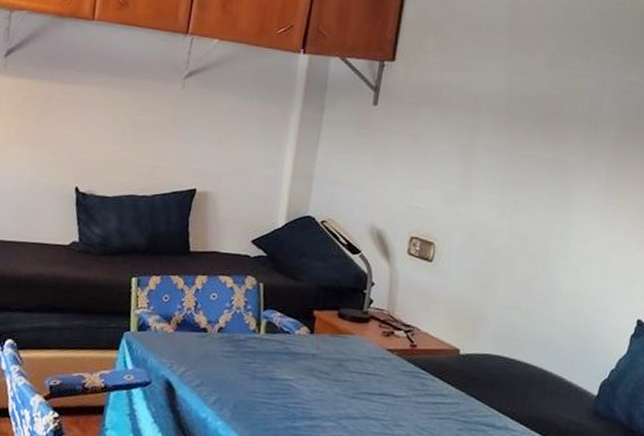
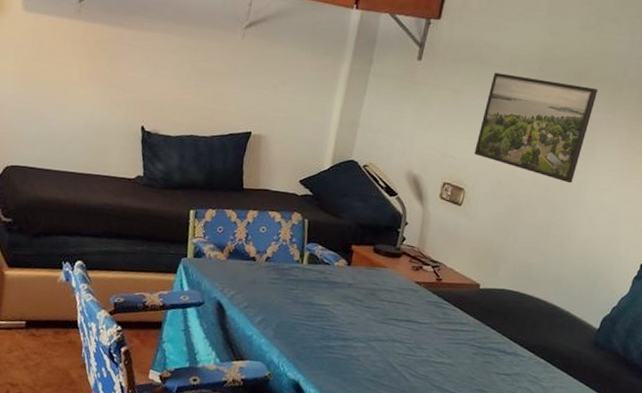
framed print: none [442,115,571,233] -> present [474,72,598,184]

